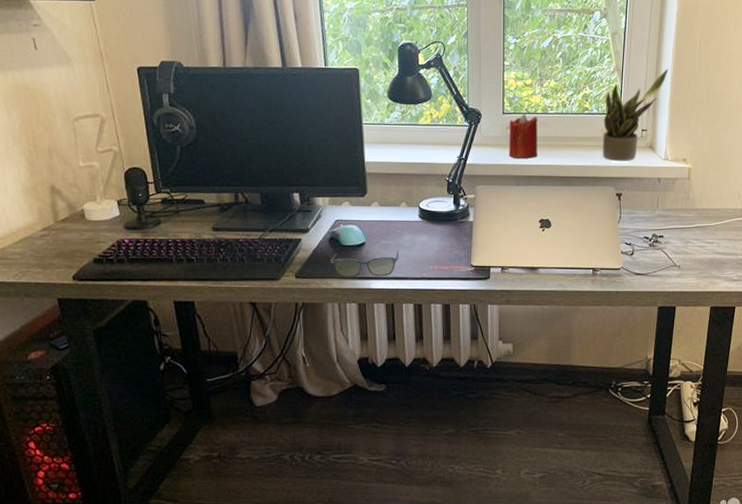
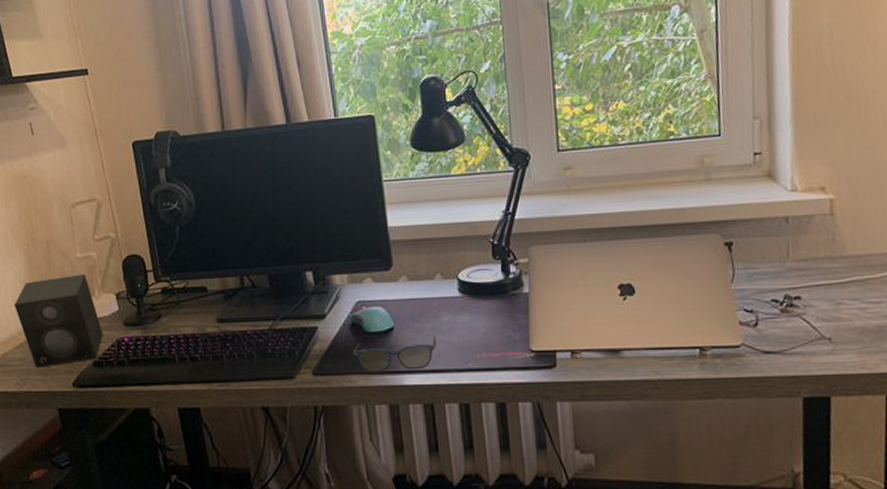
speaker: none [13,181,104,262] -> present [13,274,103,368]
candle: present [508,114,538,159] -> none [568,148,608,207]
potted plant: present [602,68,669,162] -> none [696,67,786,200]

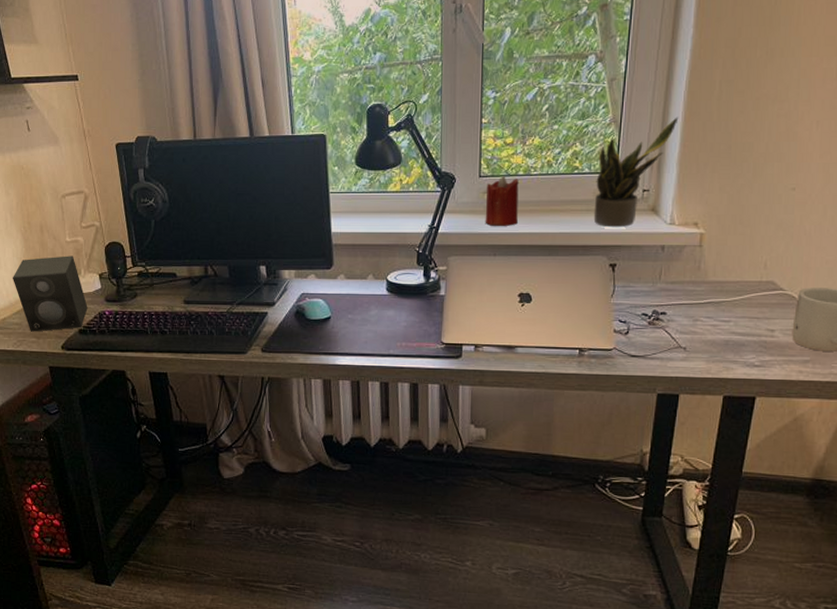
glasses: present [353,336,437,373] -> none [296,326,365,353]
candle: none [568,148,608,207] -> present [485,176,519,226]
potted plant: none [696,67,786,200] -> present [593,117,679,228]

